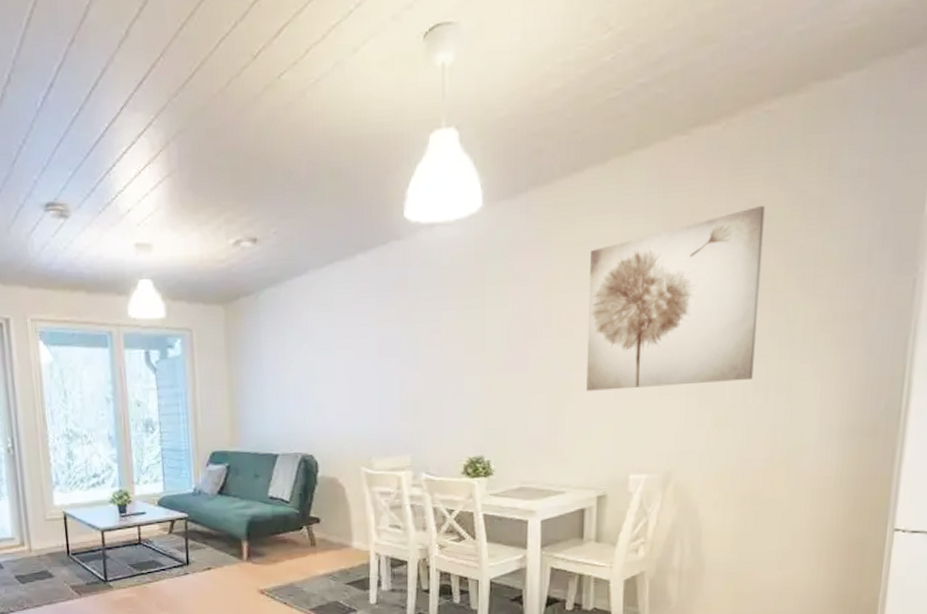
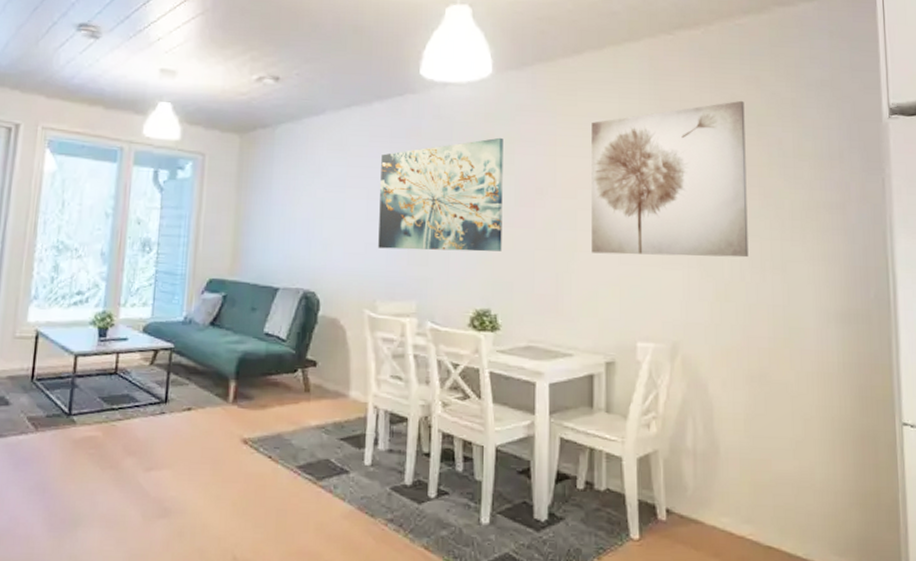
wall art: none [368,278,495,407] -> present [378,137,503,252]

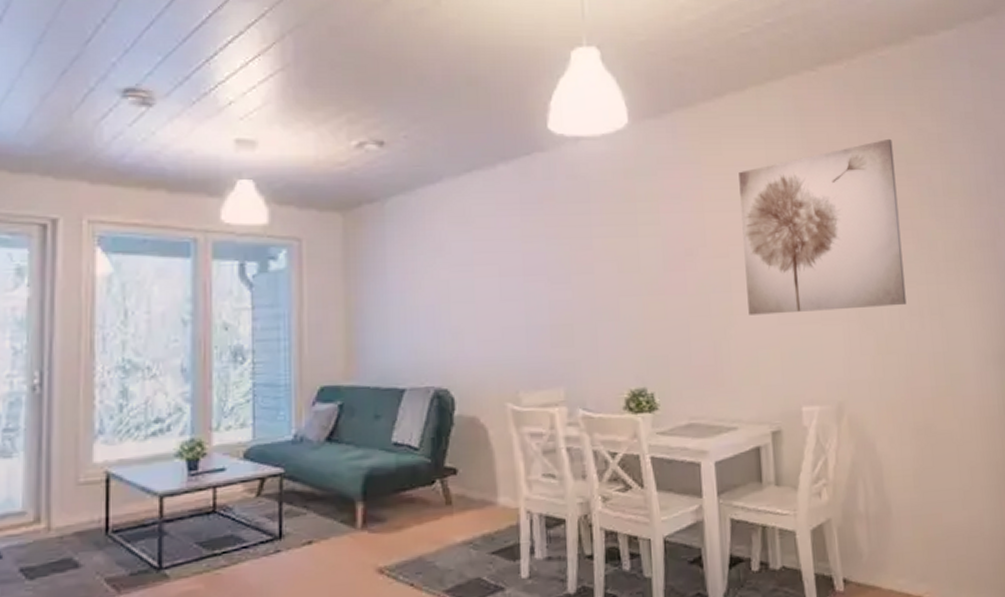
wall art: present [378,137,503,252] -> none [512,195,654,332]

